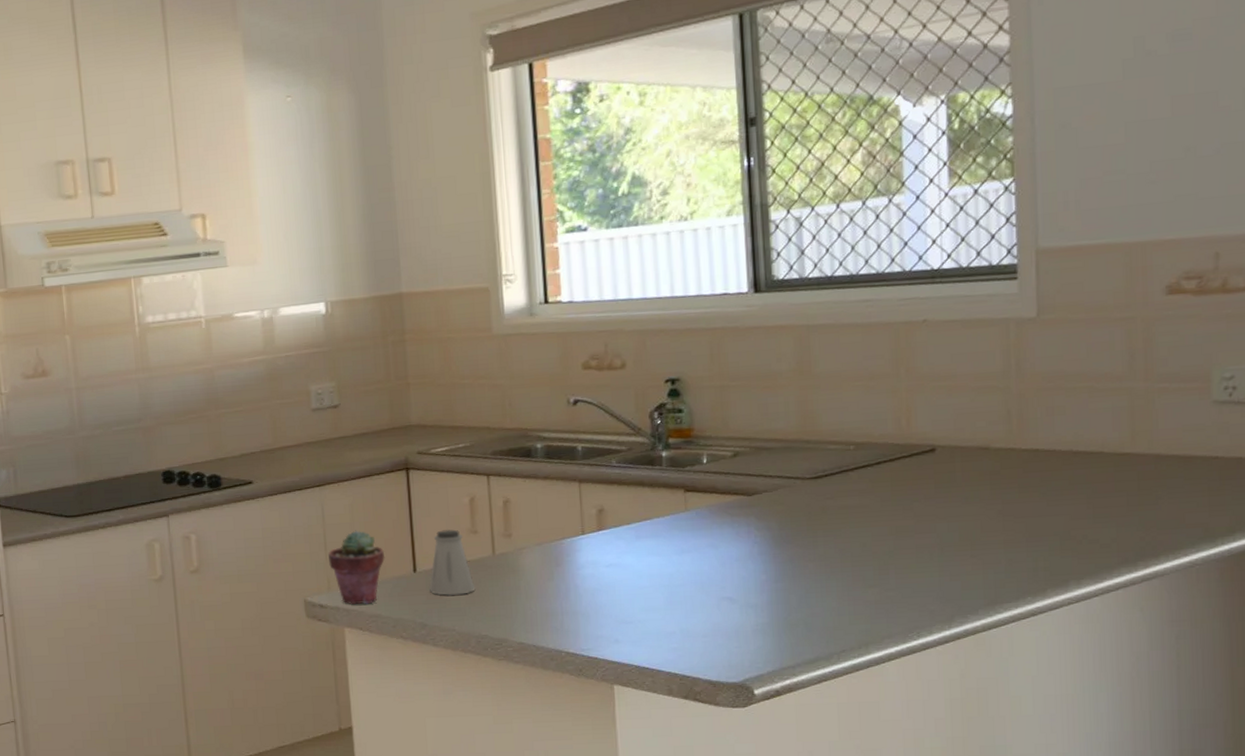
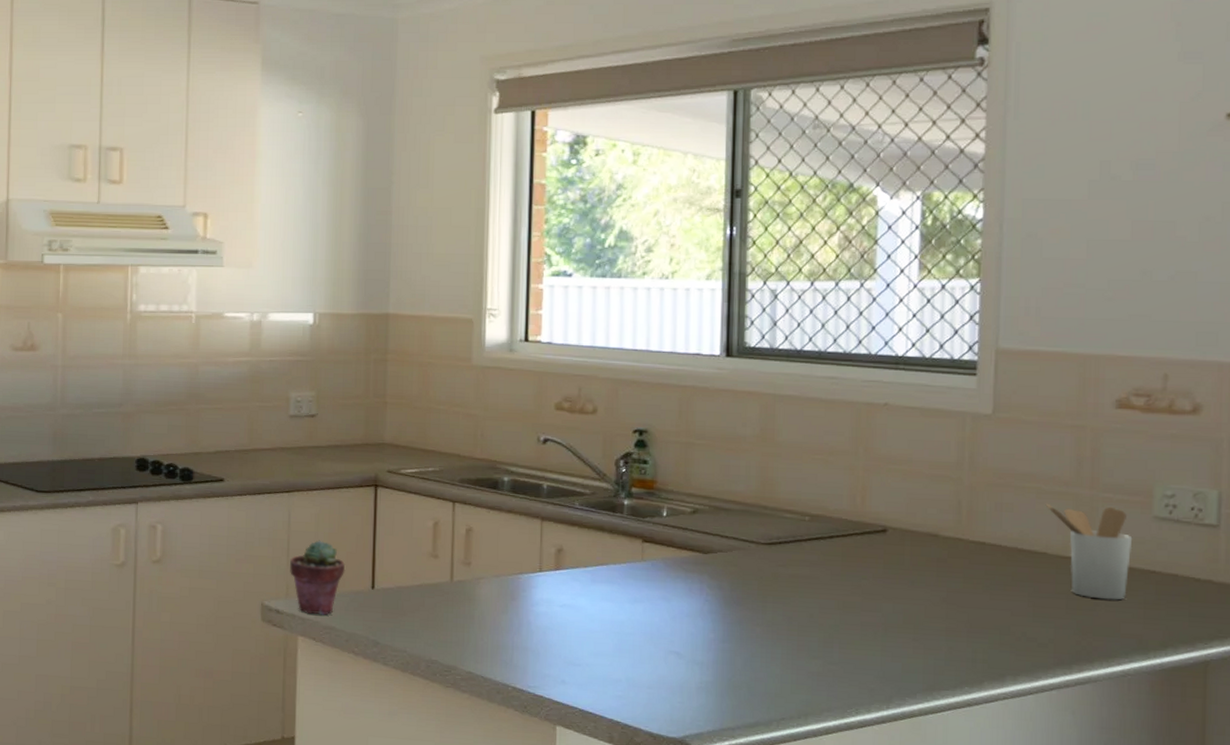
saltshaker: present [429,529,476,595] -> none [385,550,431,617]
utensil holder: none [1098,396,1193,492] -> present [1045,503,1133,600]

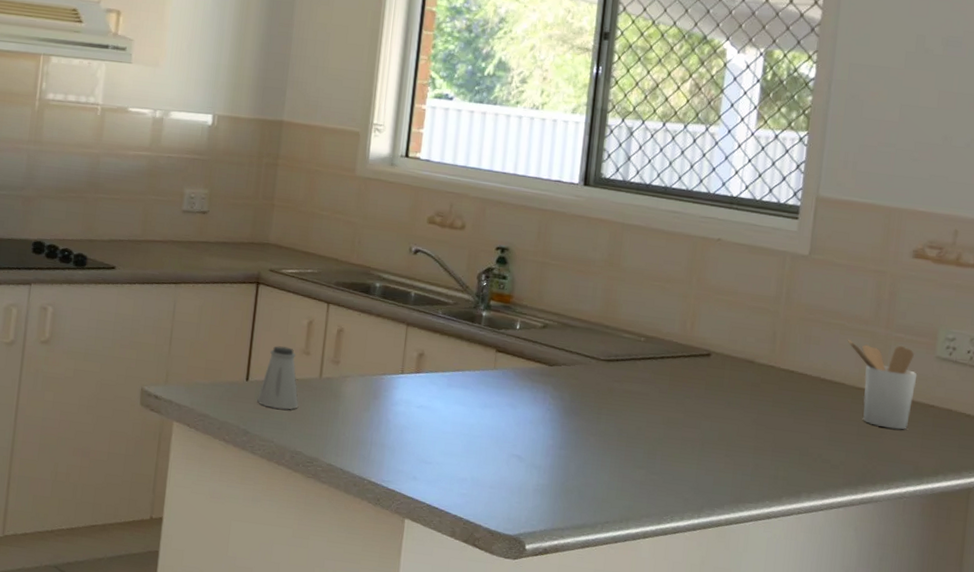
potted succulent: present [290,540,346,615] -> none [171,331,224,403]
saltshaker: none [385,550,431,617] -> present [257,346,299,410]

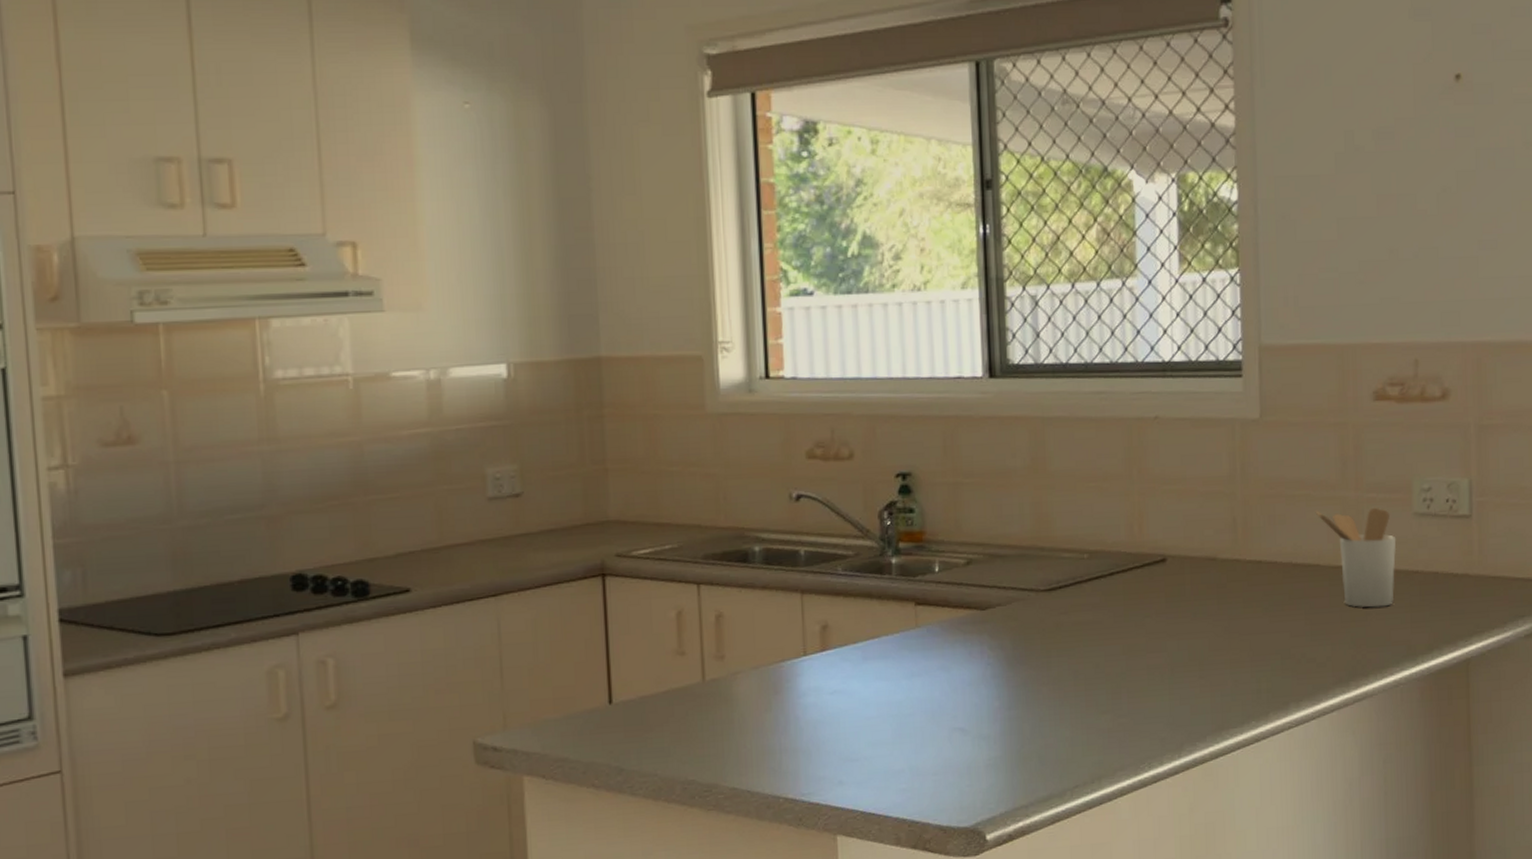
saltshaker: present [257,346,299,410] -> none [627,650,682,732]

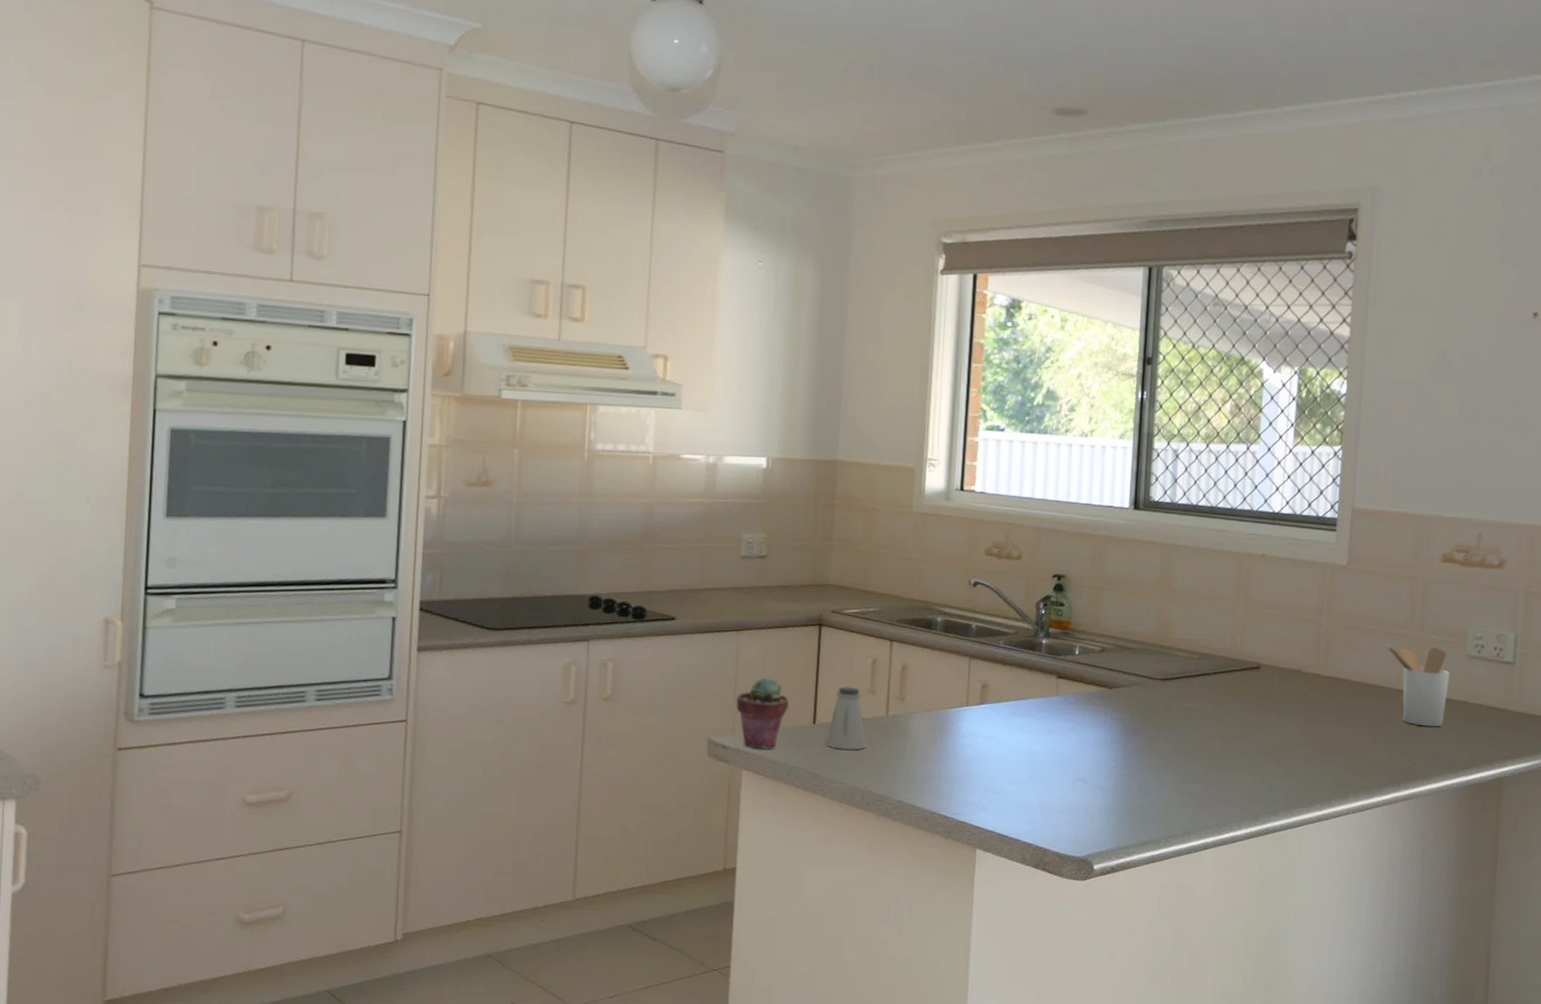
potted succulent: none [505,651,575,747] -> present [736,677,790,750]
saltshaker: none [627,650,682,732] -> present [825,687,867,750]

